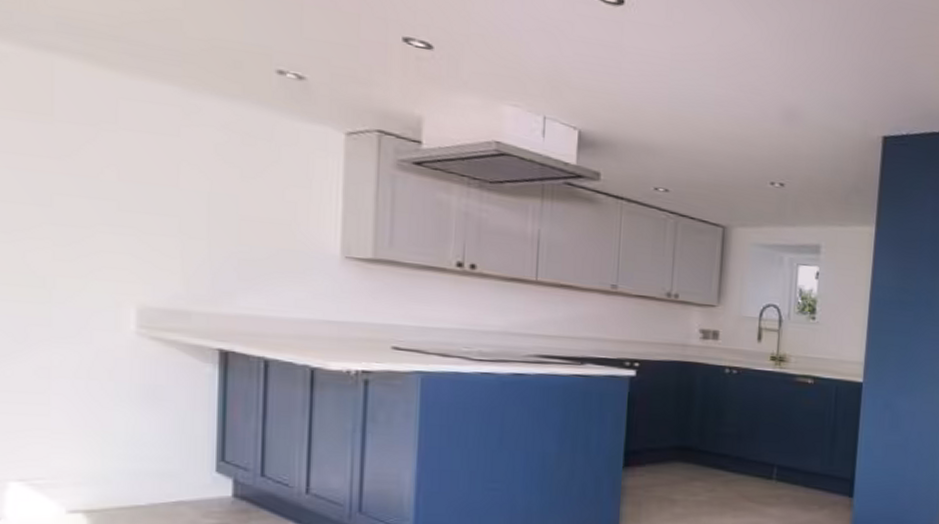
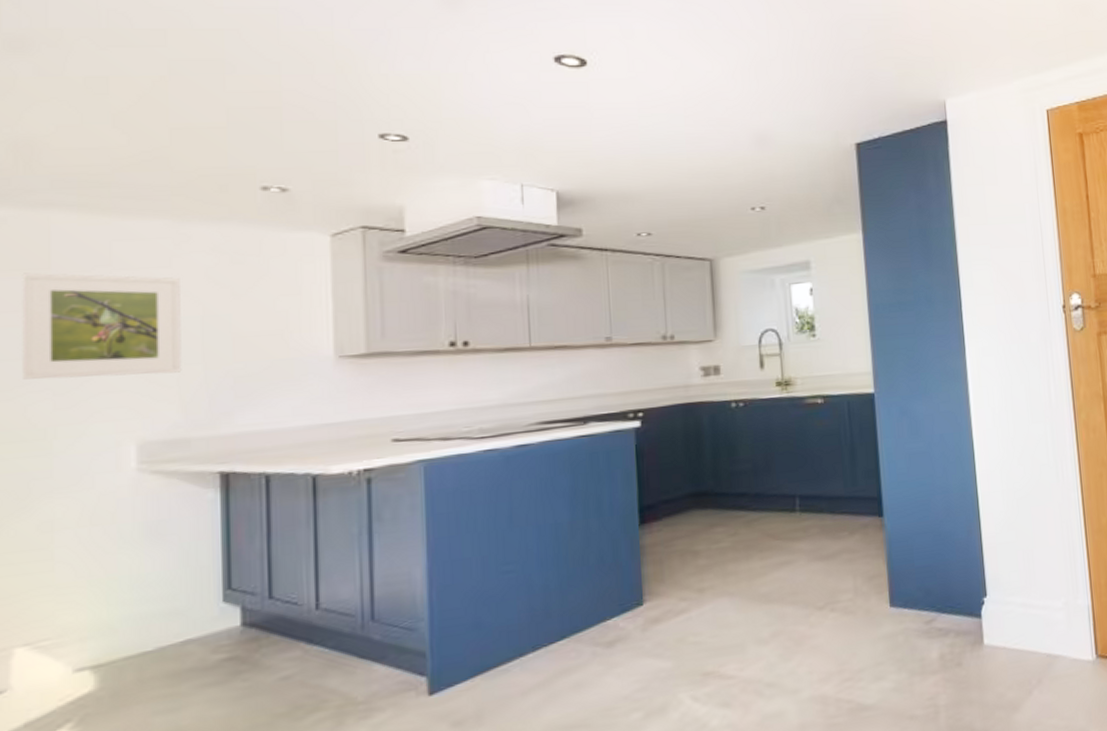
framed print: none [22,115,188,245] -> present [22,272,182,380]

